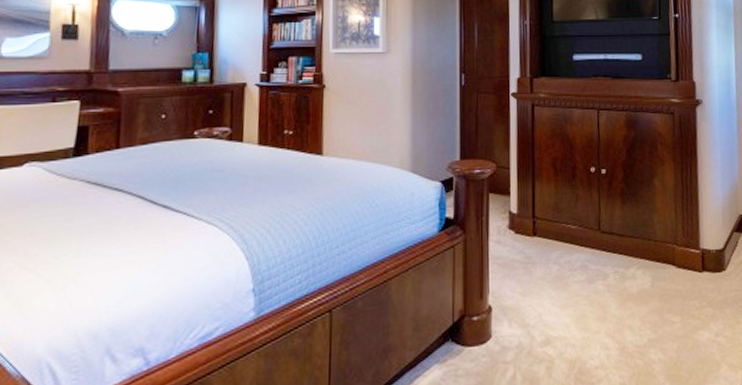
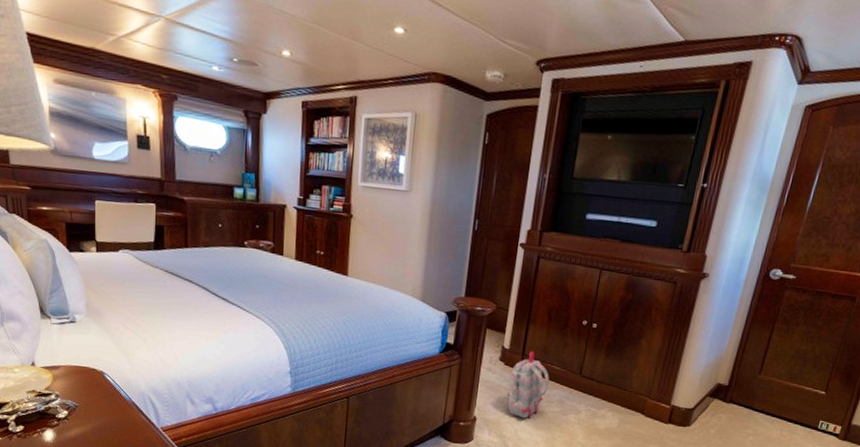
backpack: none [522,211,568,297] -> present [506,351,550,419]

